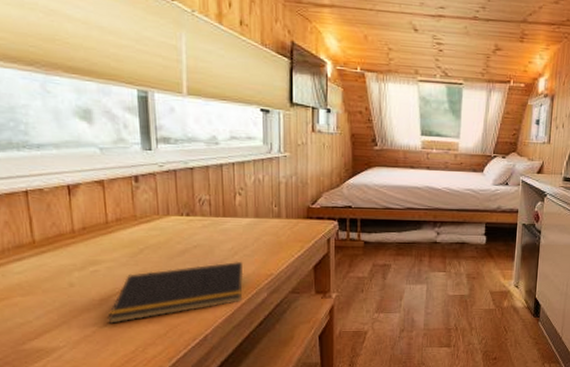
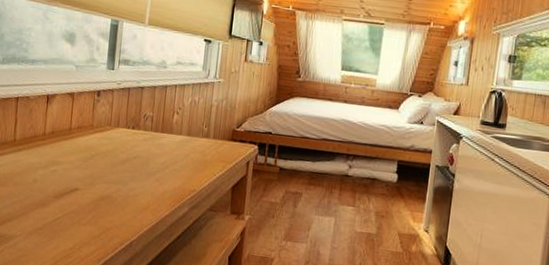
notepad: present [108,261,244,324] -> none [56,174,171,220]

